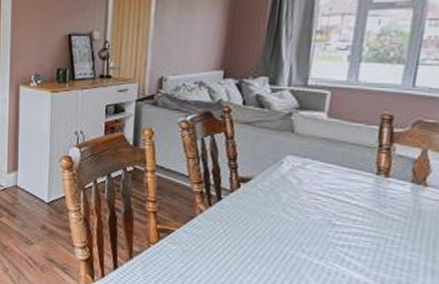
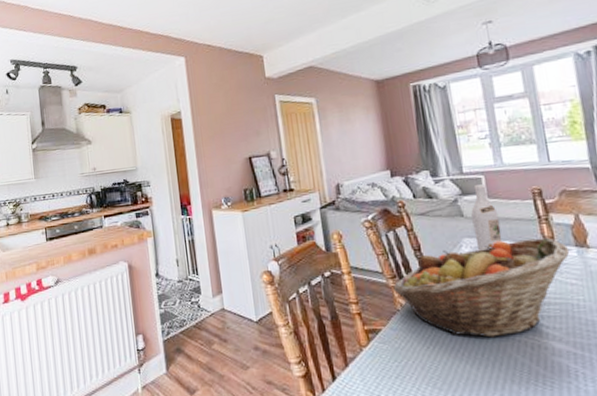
fruit basket: none [196,163,404,258] -> present [393,237,570,338]
wine bottle: none [299,101,335,171] -> present [471,184,503,251]

